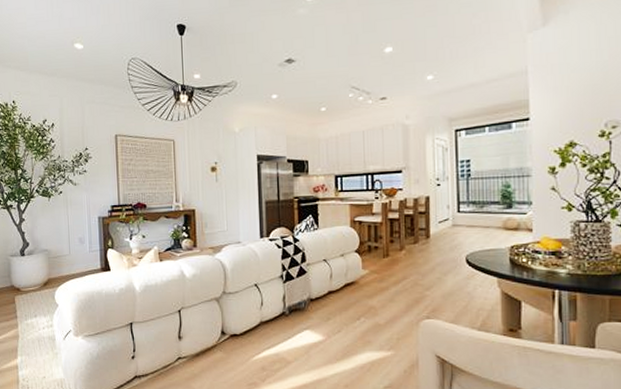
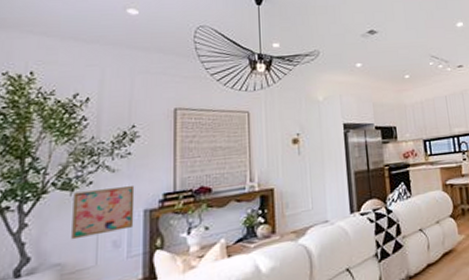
wall art: none [51,197,92,234] -> present [71,186,135,240]

